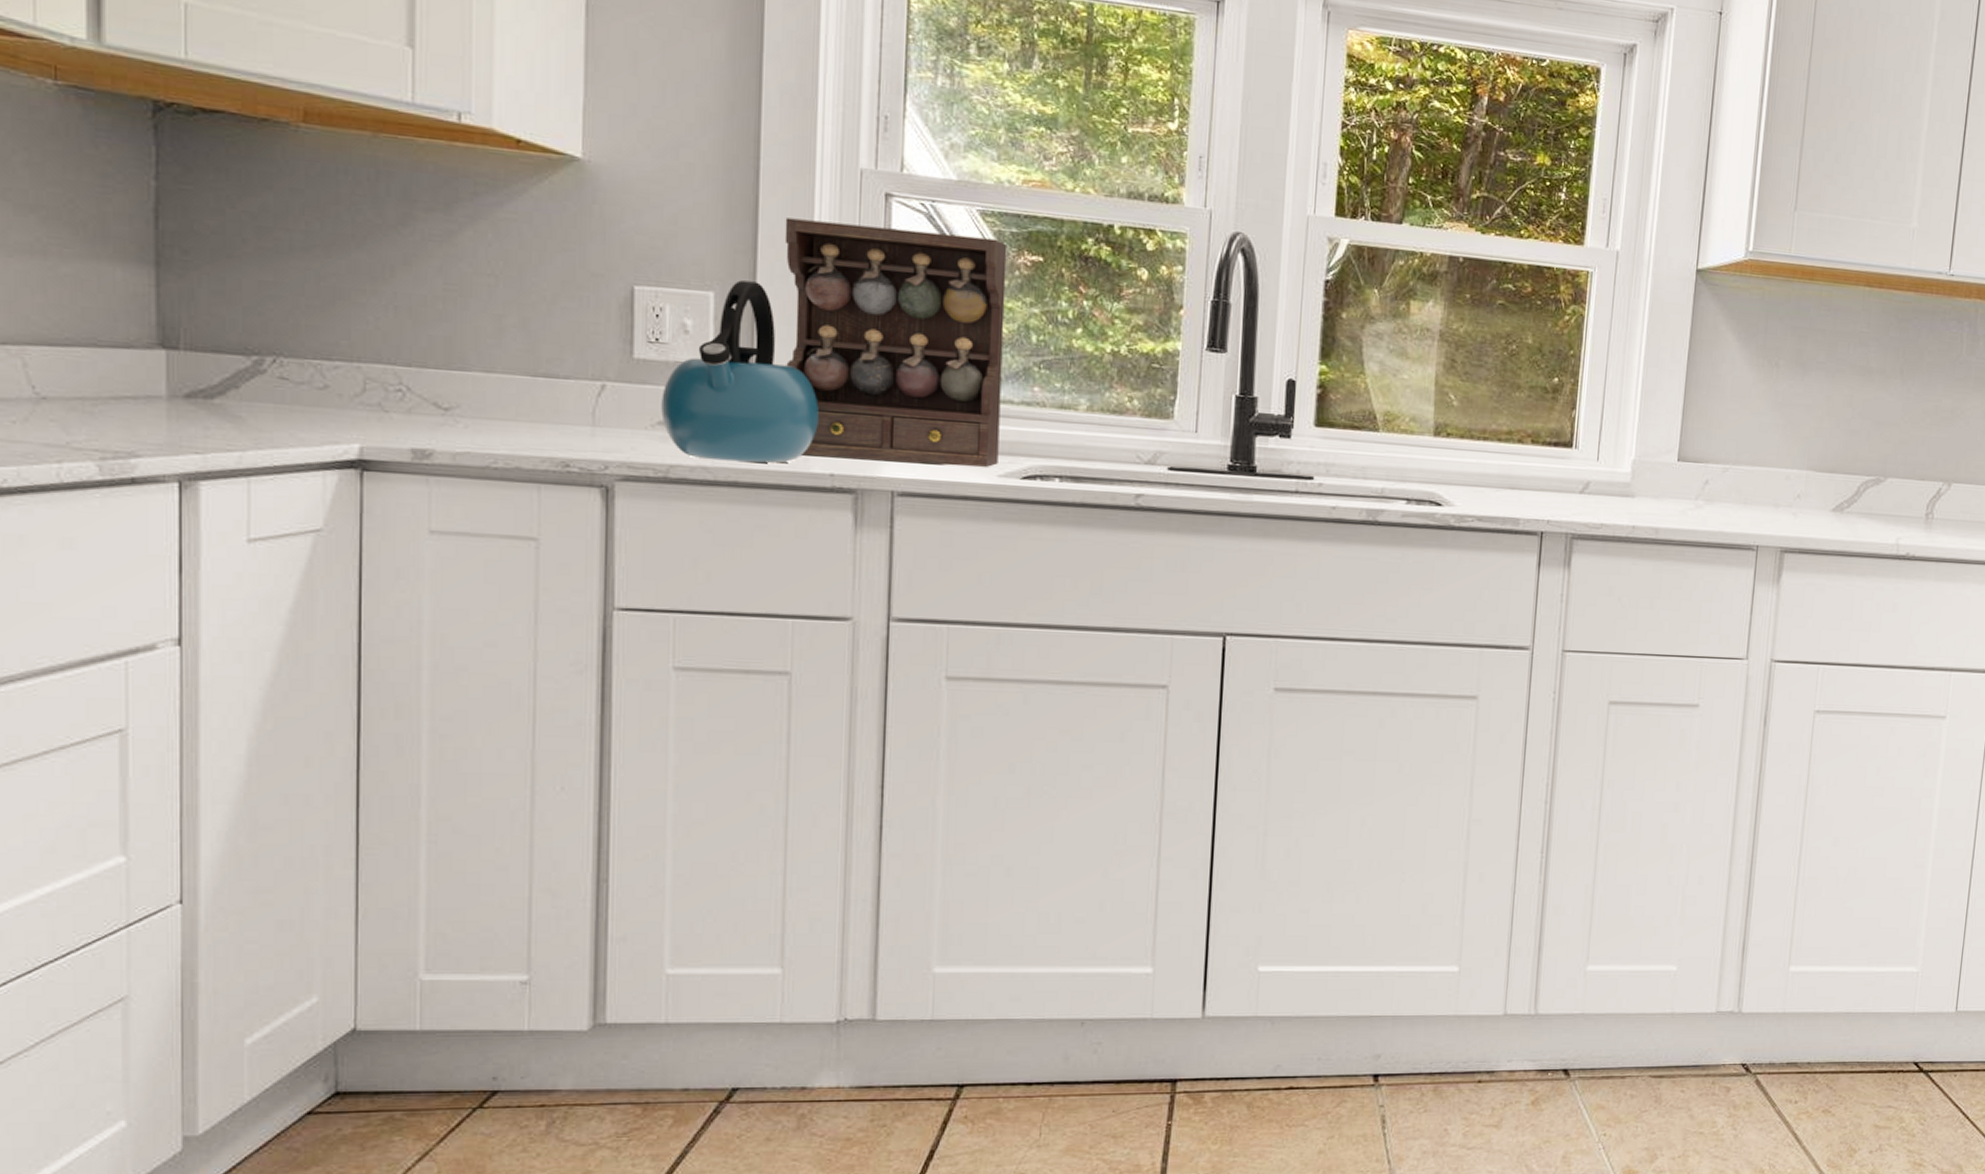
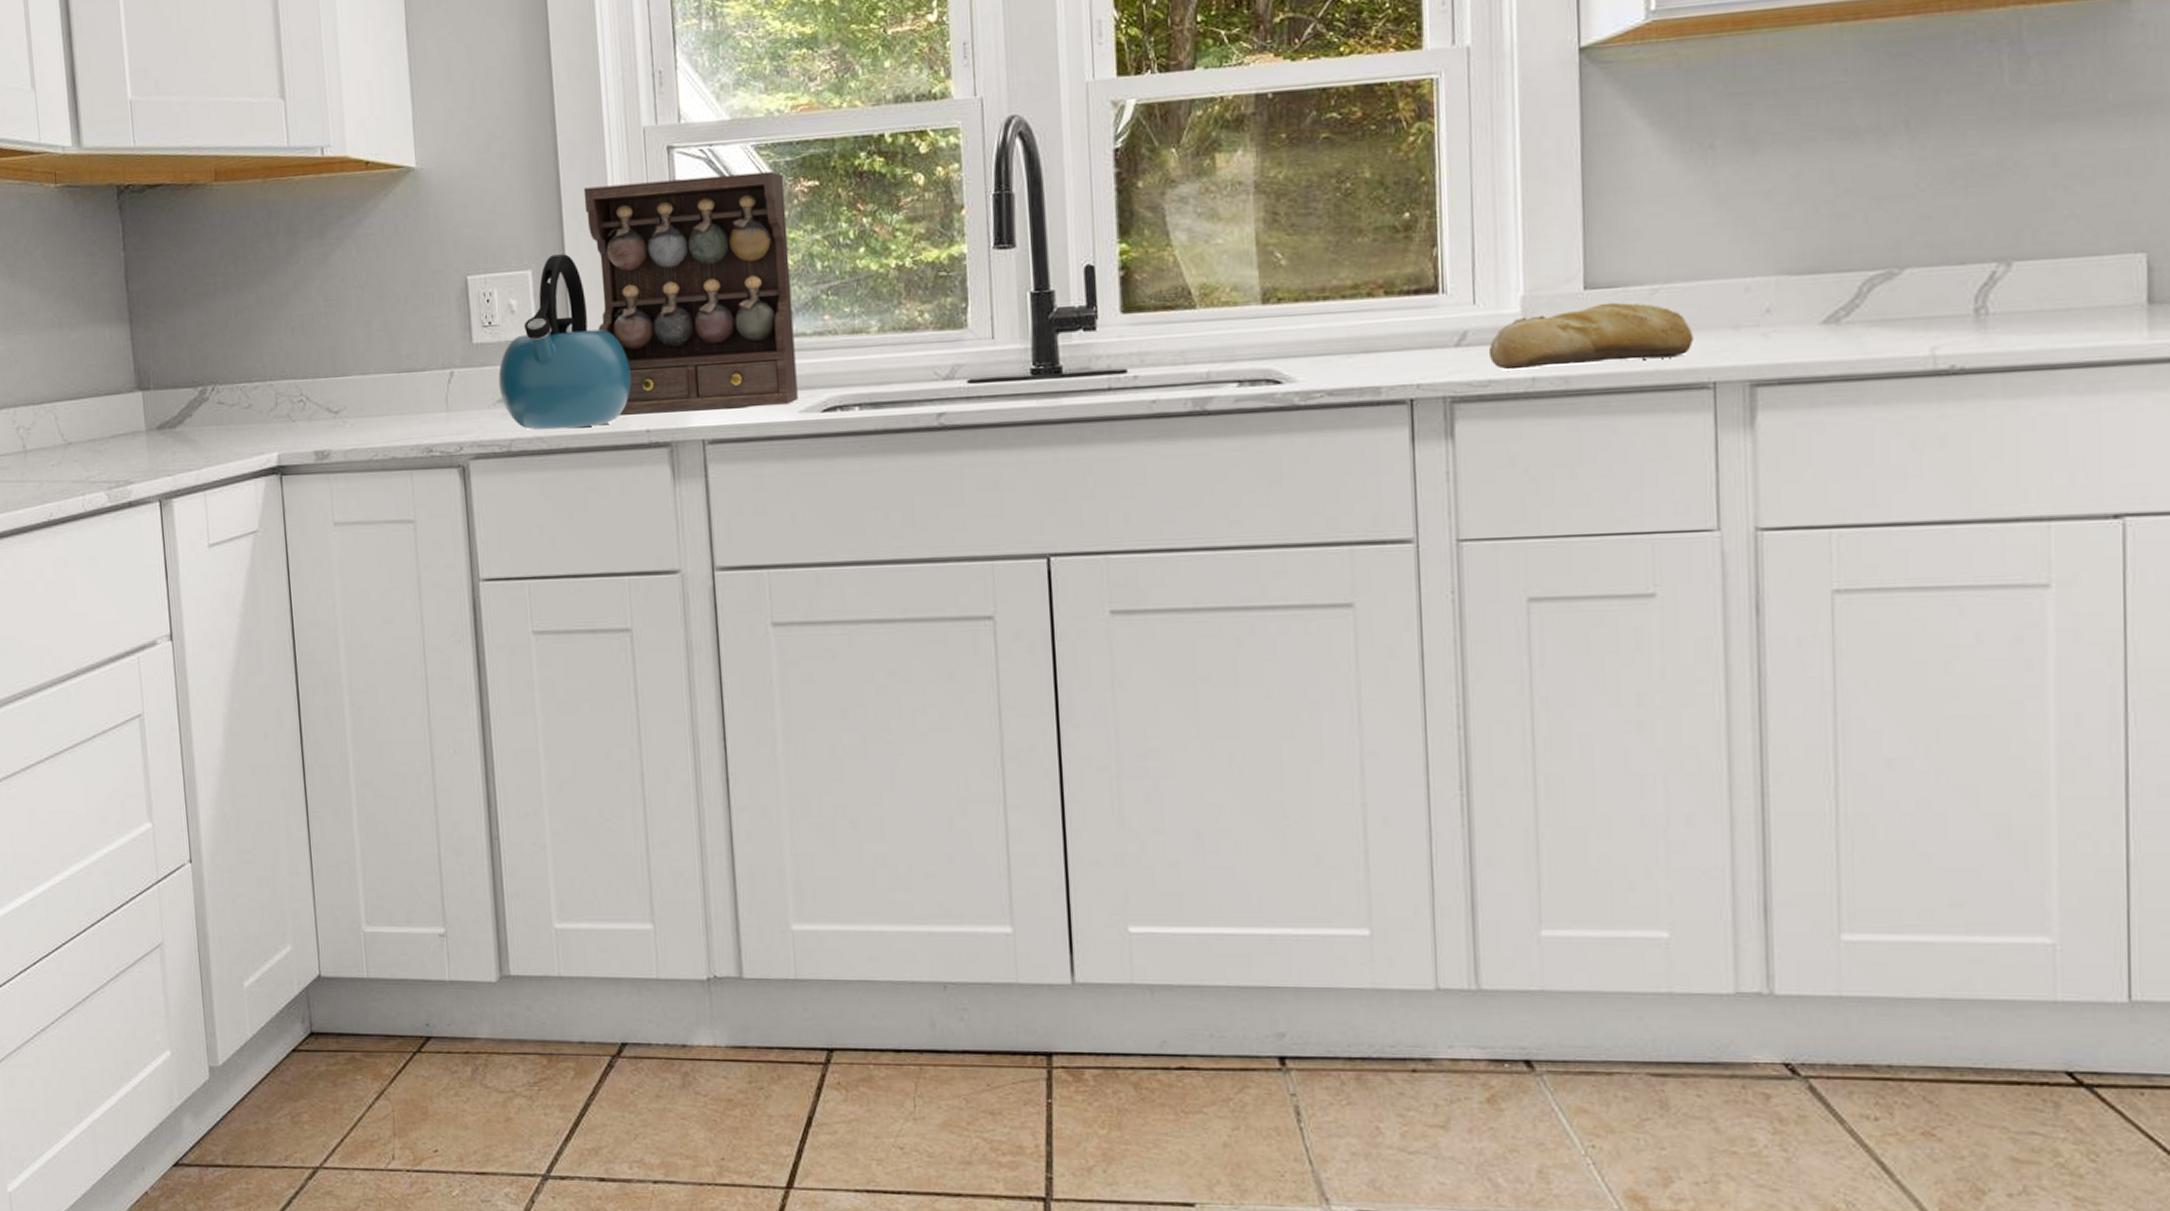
bread: none [1603,474,1748,523] -> present [1488,302,1693,370]

